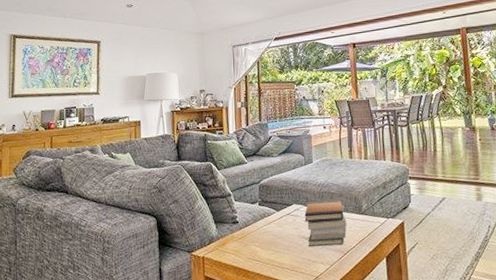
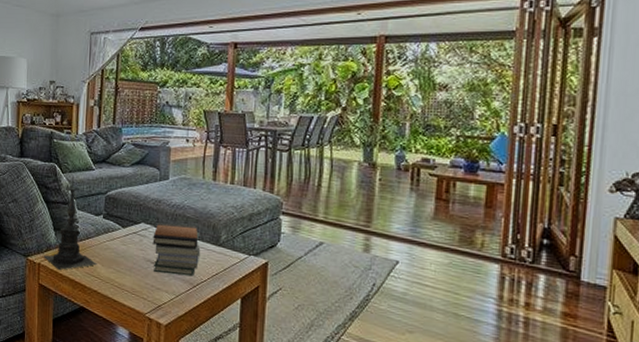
candle holder: none [206,171,257,260] -> present [43,175,97,270]

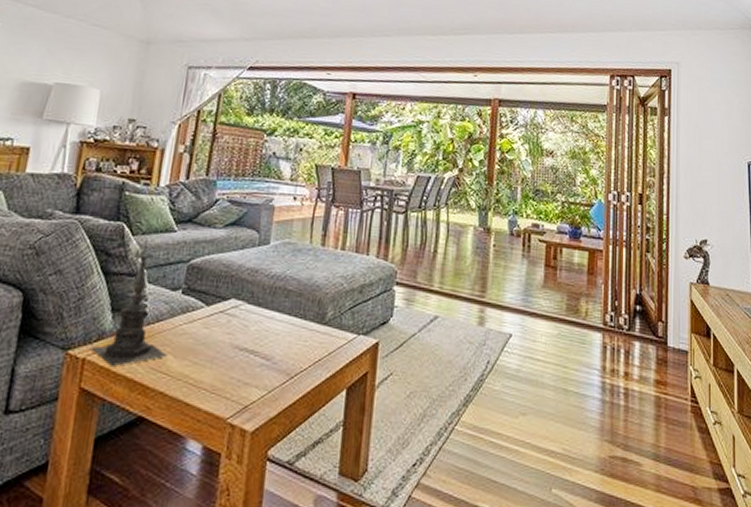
book stack: present [152,221,201,277] -> none [242,296,303,365]

